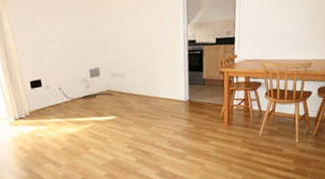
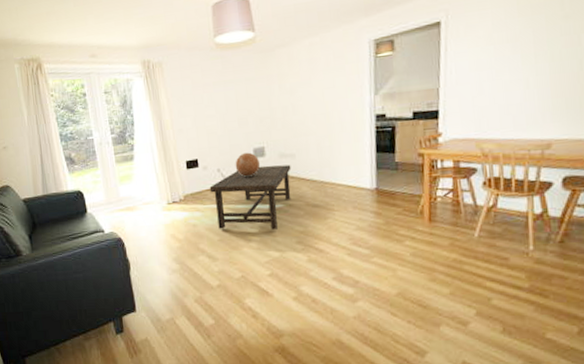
coffee table: none [52,82,122,140] -> present [209,164,291,230]
decorative globe: none [74,72,96,95] -> present [235,152,261,178]

